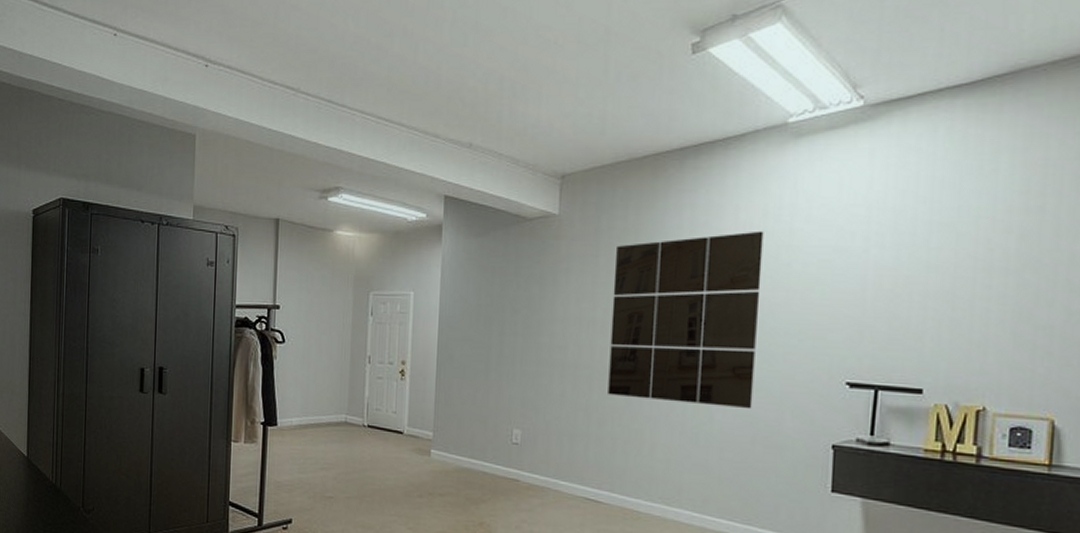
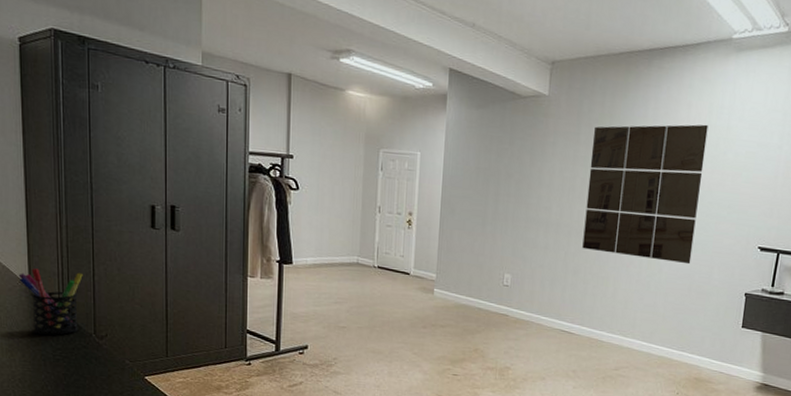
pen holder: none [18,439,75,510] -> present [18,268,83,336]

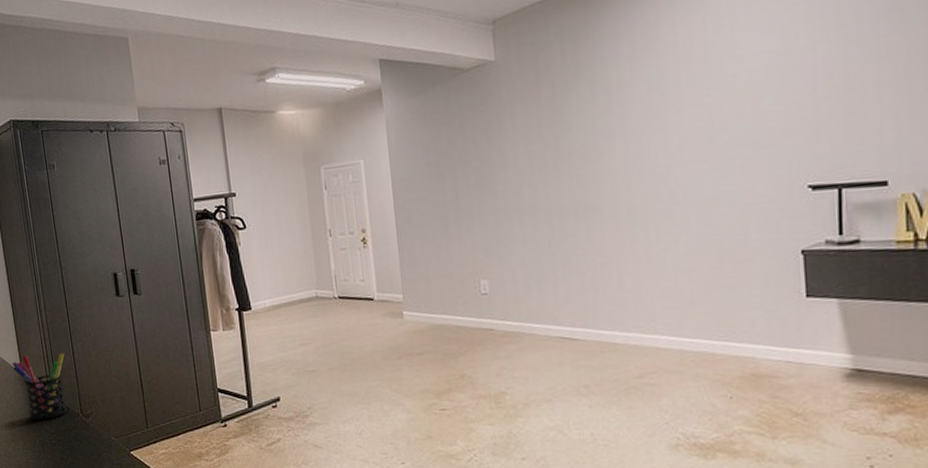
wall art: present [582,124,708,265] -> none [558,45,716,233]

